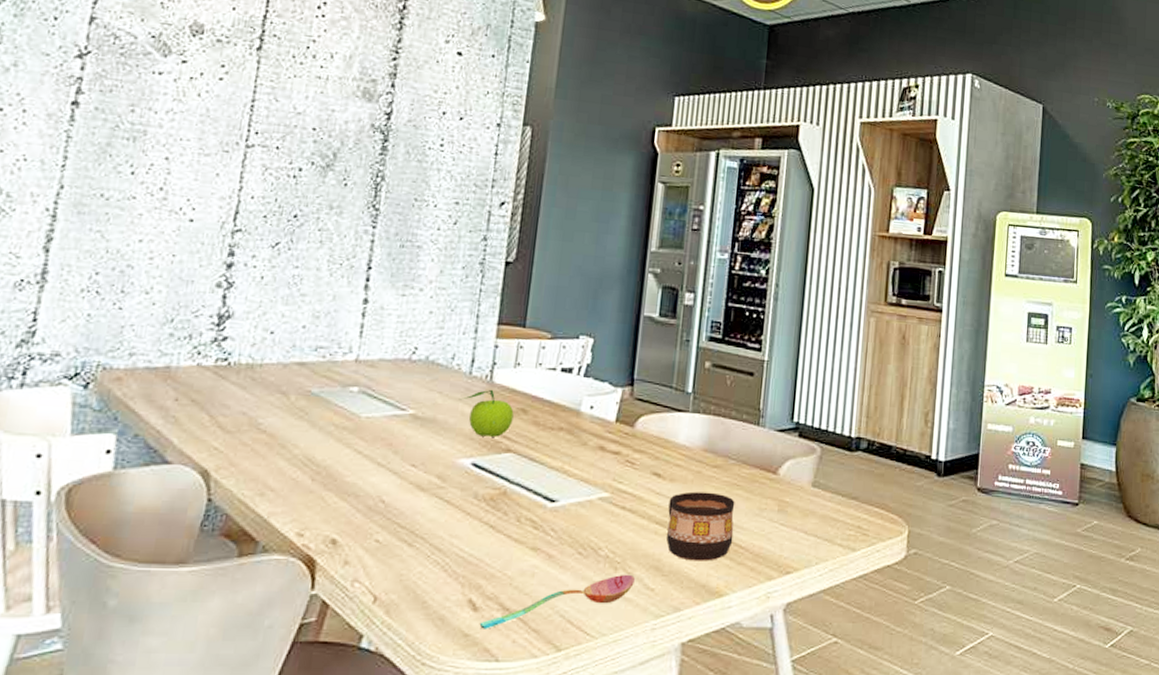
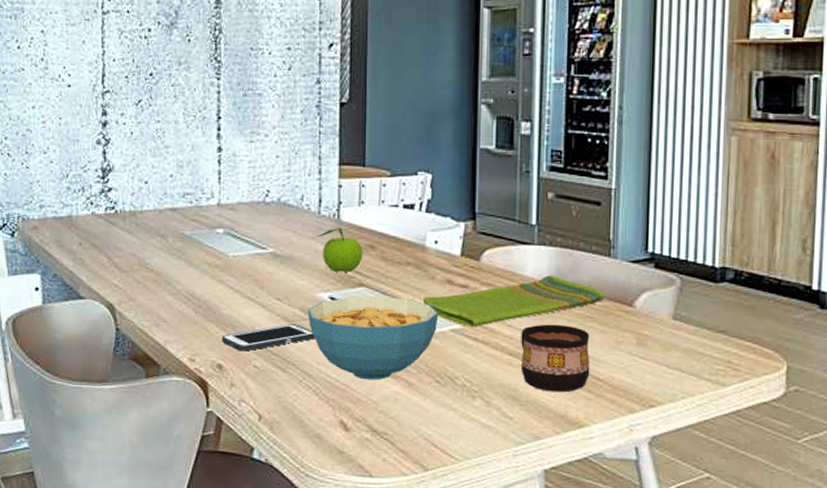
cell phone: none [340,493,451,524] -> present [222,324,315,352]
cereal bowl: none [445,462,588,554] -> present [307,296,439,380]
soupspoon: present [479,574,636,629] -> none [352,402,494,448]
dish towel: none [573,443,752,496] -> present [424,275,605,328]

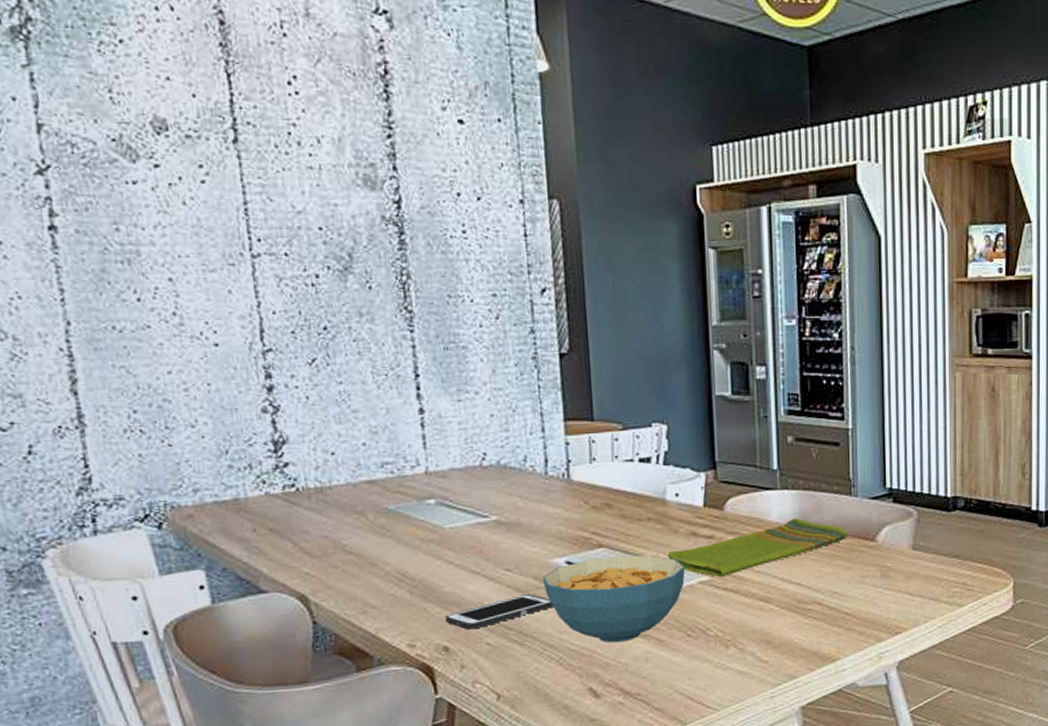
fruit: present [311,227,363,272] -> none [539,487,599,535]
cup: present [521,324,590,393] -> none [770,565,839,632]

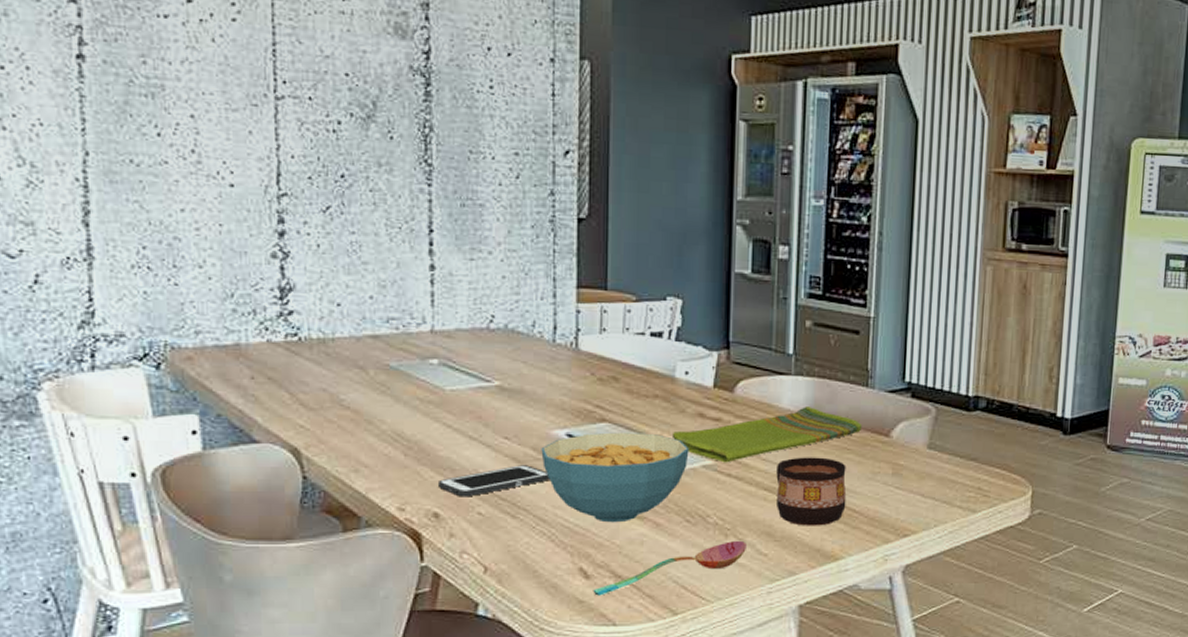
soupspoon: none [603,650,748,713] -> present [593,540,748,596]
cup: none [770,565,839,632] -> present [776,457,847,526]

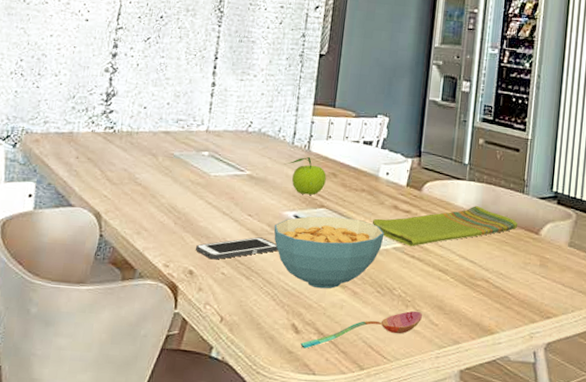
fruit: none [545,357,604,407] -> present [284,156,326,195]
cup: present [776,457,847,526] -> none [448,246,504,304]

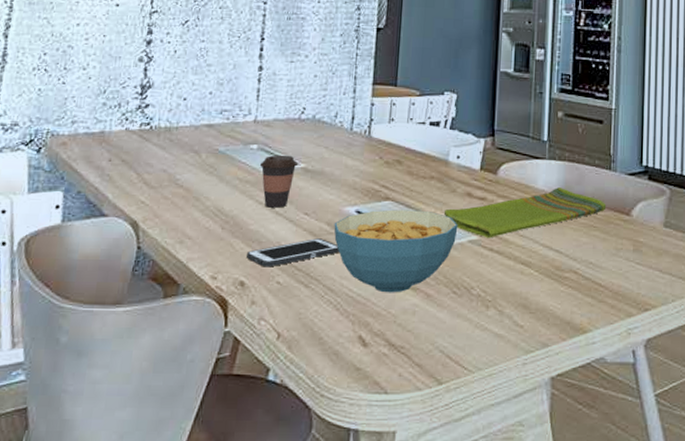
coffee cup: none [209,162,244,209] -> present [259,155,298,208]
fruit: present [284,156,326,195] -> none [342,143,390,186]
soupspoon: present [300,311,423,349] -> none [369,312,506,364]

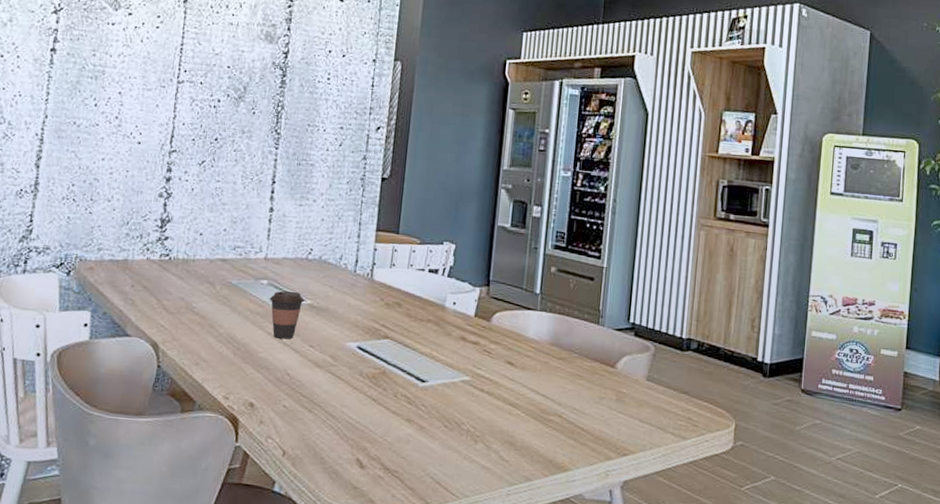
cell phone: present [247,238,340,267] -> none [256,369,341,392]
cereal bowl: present [334,209,458,293] -> none [336,347,452,423]
dish towel: present [445,187,607,239] -> none [439,337,593,380]

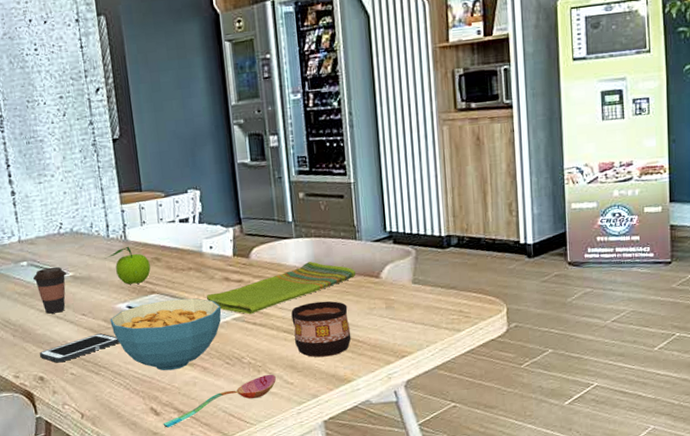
cell phone: none [256,369,341,392] -> present [40,333,120,363]
cereal bowl: none [336,347,452,423] -> present [110,298,222,371]
fruit: none [346,285,390,326] -> present [104,246,151,285]
soupspoon: none [365,446,493,484] -> present [163,374,277,428]
dish towel: none [439,337,593,380] -> present [207,261,356,315]
cup: none [519,379,578,440] -> present [291,301,351,358]

